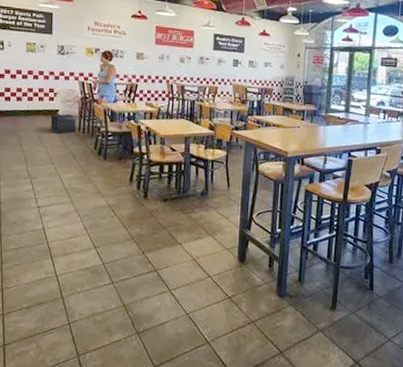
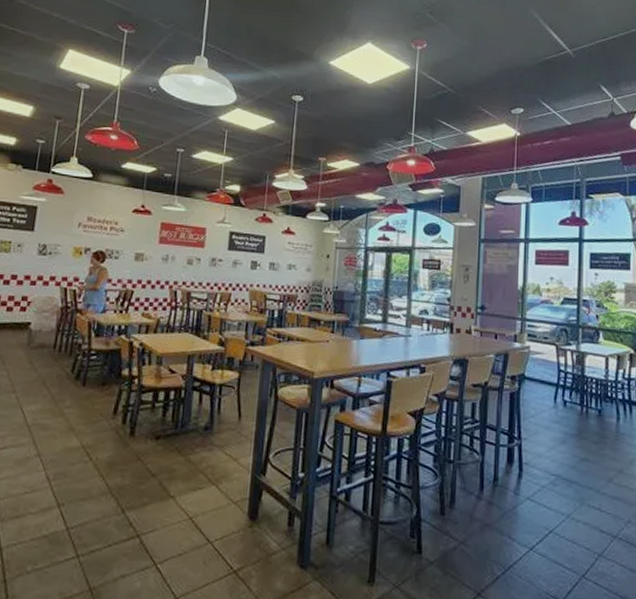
speaker: present [50,114,76,134] -> none [17,327,52,353]

